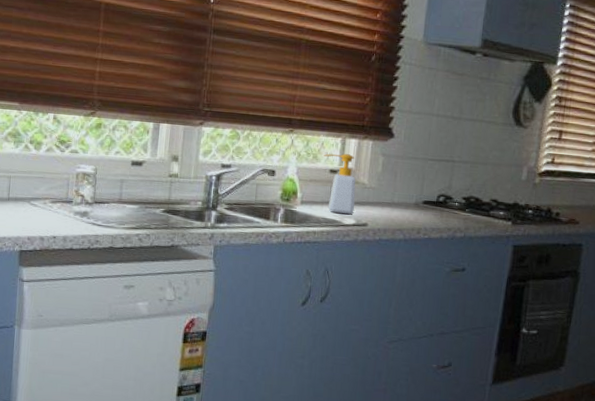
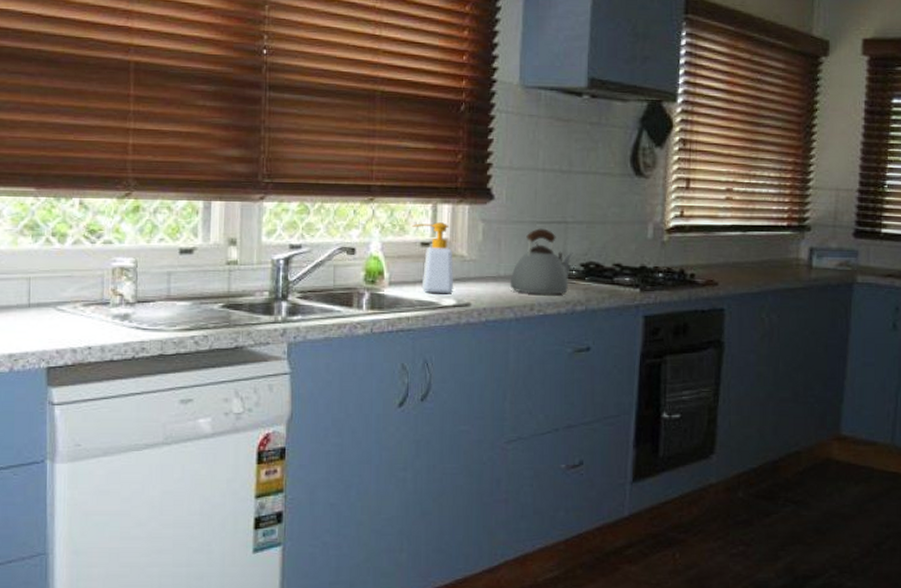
kettle: none [401,165,457,222] -> present [509,228,573,295]

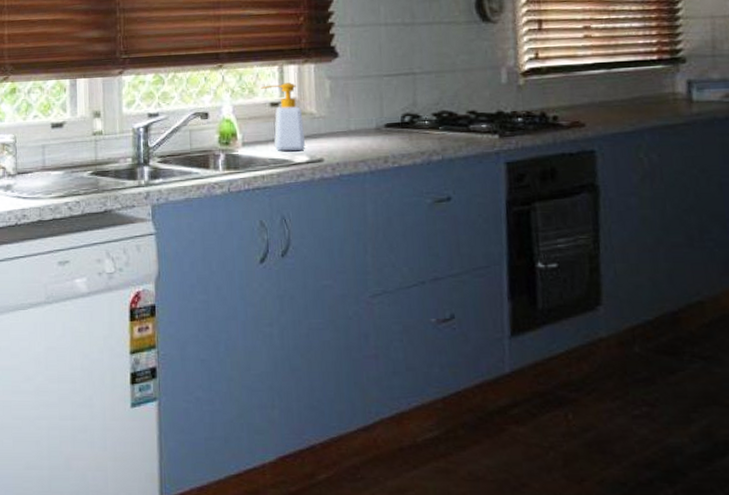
kettle: present [509,228,573,295] -> none [361,81,424,147]

